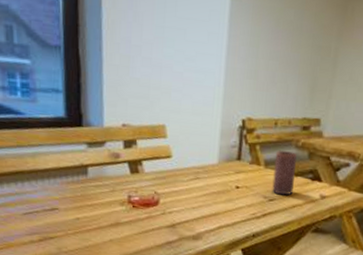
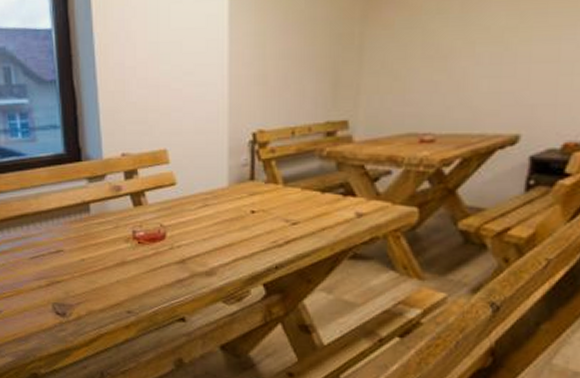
candle: present [272,150,297,195] -> none [294,163,322,217]

